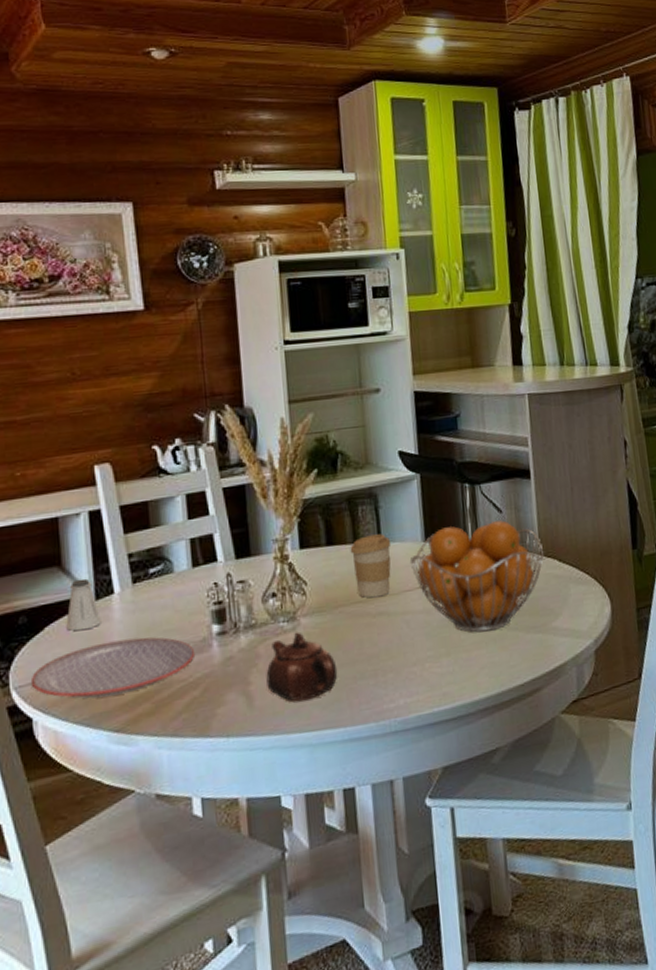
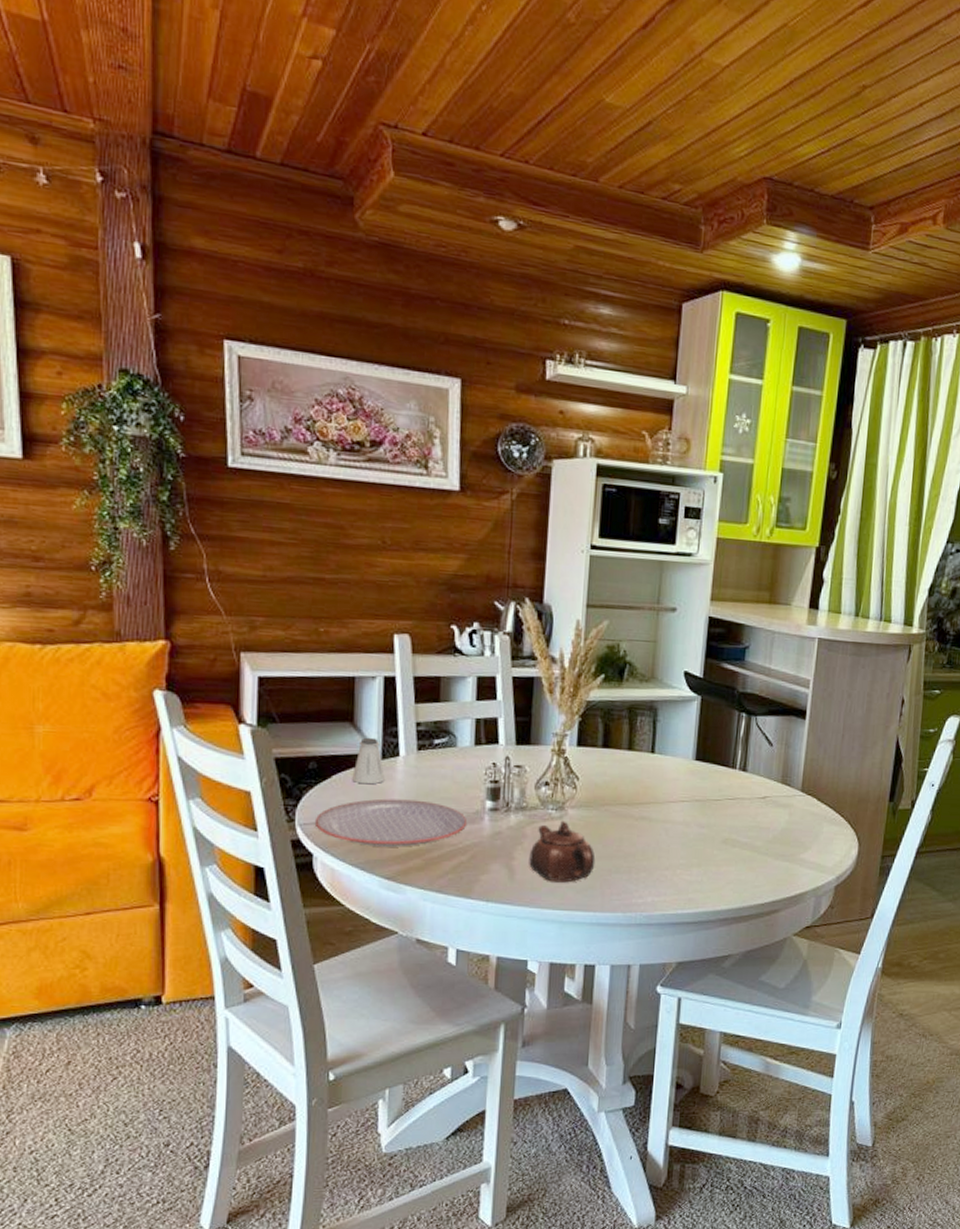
coffee cup: present [350,534,392,598] -> none [624,745,664,803]
fruit basket: present [409,520,545,633] -> none [677,750,806,852]

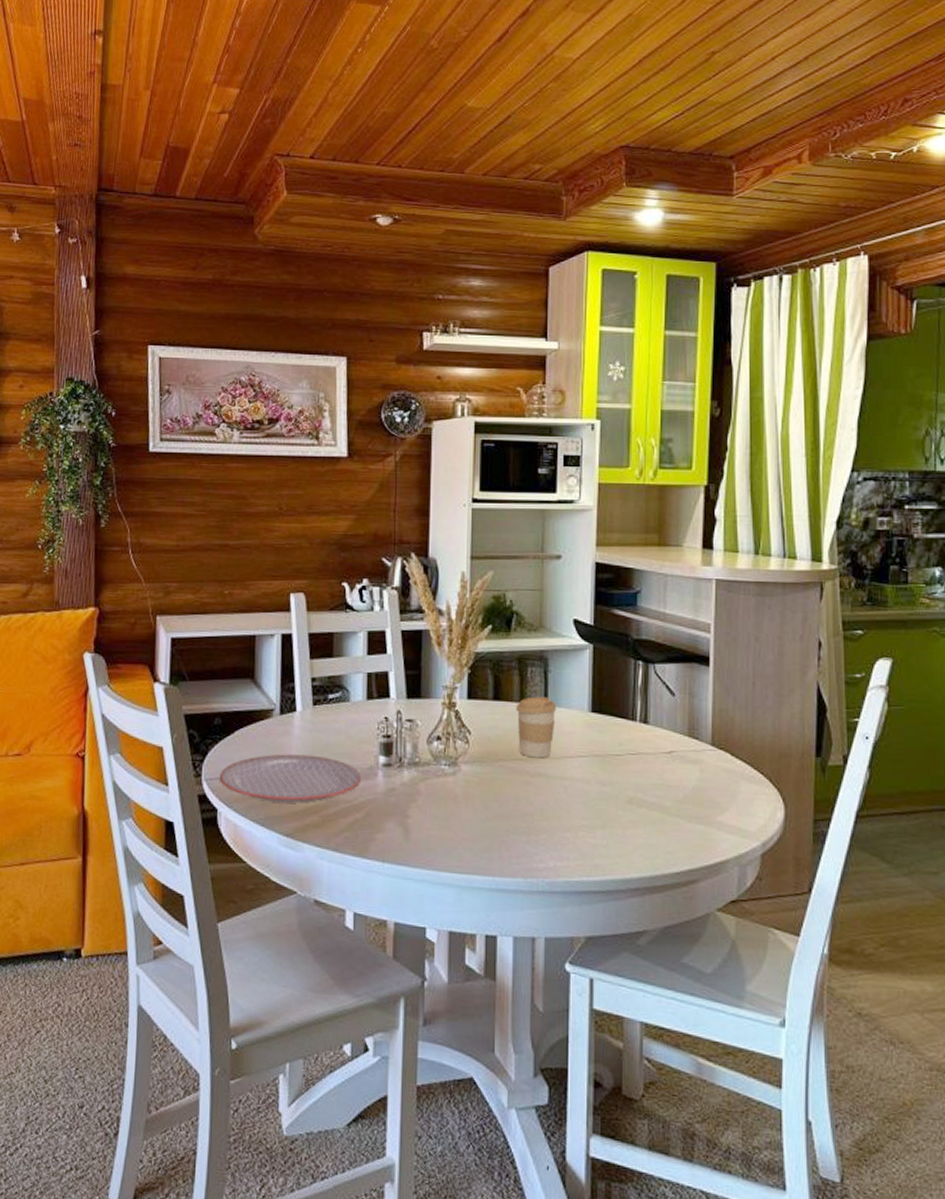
saltshaker: present [352,737,385,785] -> none [253,693,283,740]
teapot: present [529,820,596,883] -> none [424,777,492,843]
coffee cup: none [624,745,664,803] -> present [516,697,557,758]

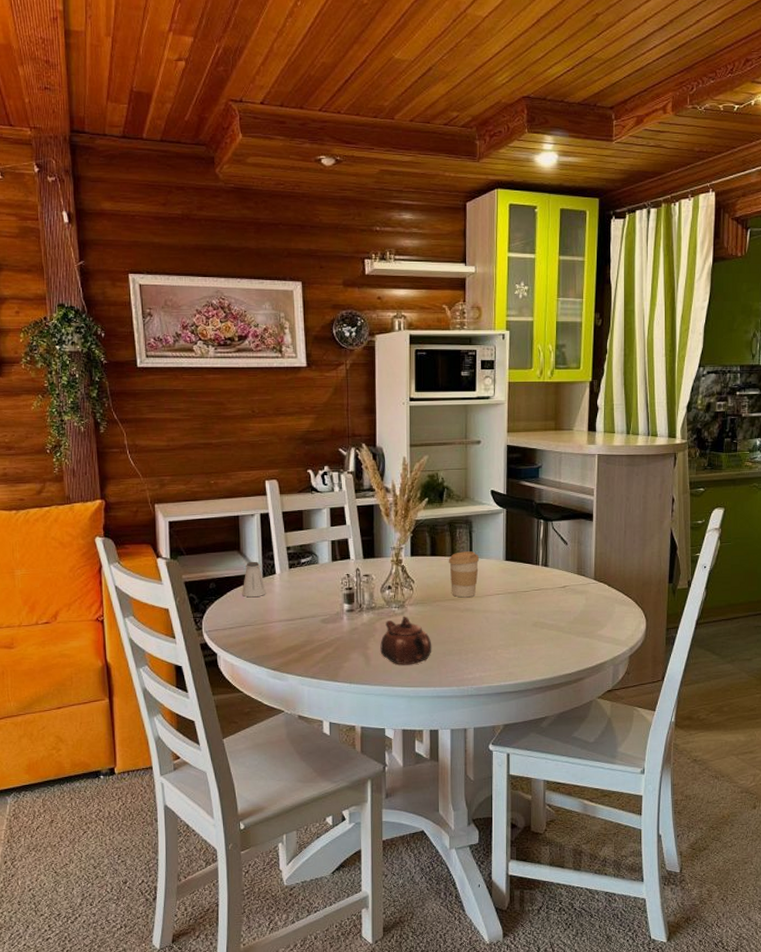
plate: present [219,754,362,803] -> none [216,607,331,645]
saltshaker: none [253,693,283,740] -> present [242,561,266,598]
teapot: none [424,777,492,843] -> present [380,616,432,665]

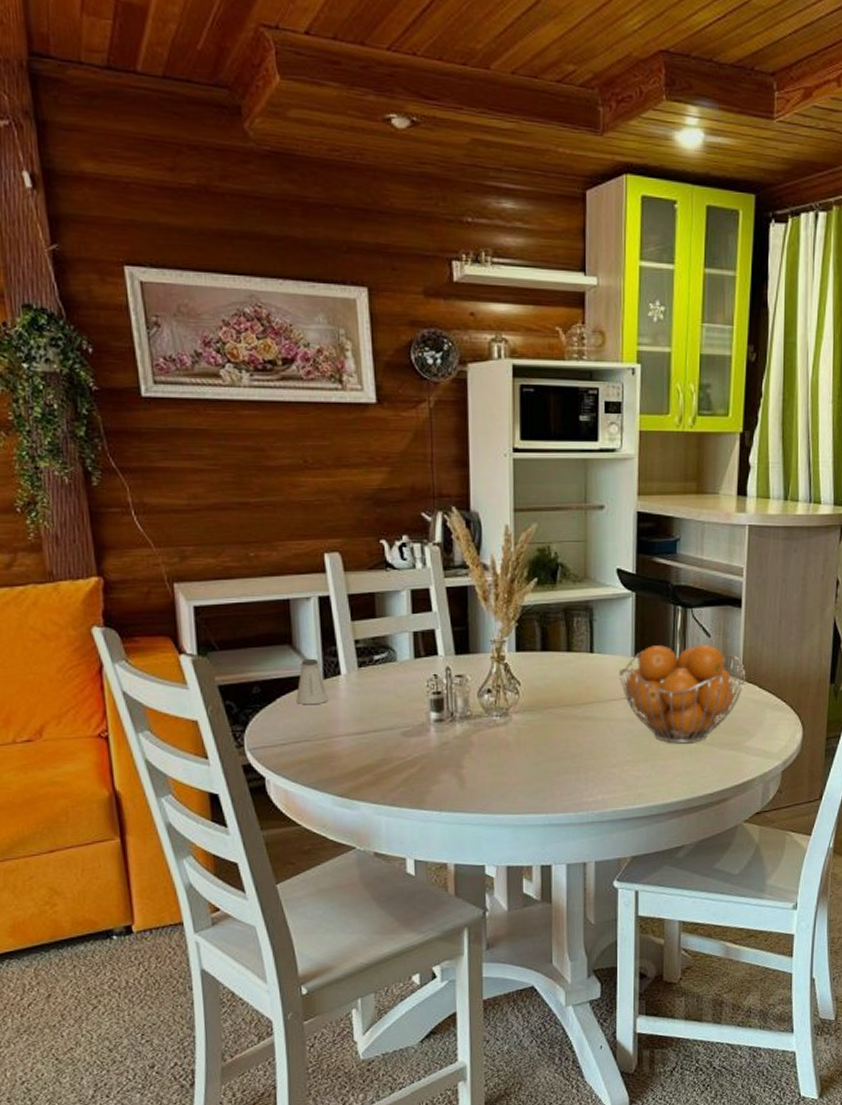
teapot: present [380,616,432,665] -> none [478,726,544,787]
coffee cup: present [448,551,480,598] -> none [563,645,603,703]
fruit basket: none [492,551,598,632] -> present [618,644,746,744]

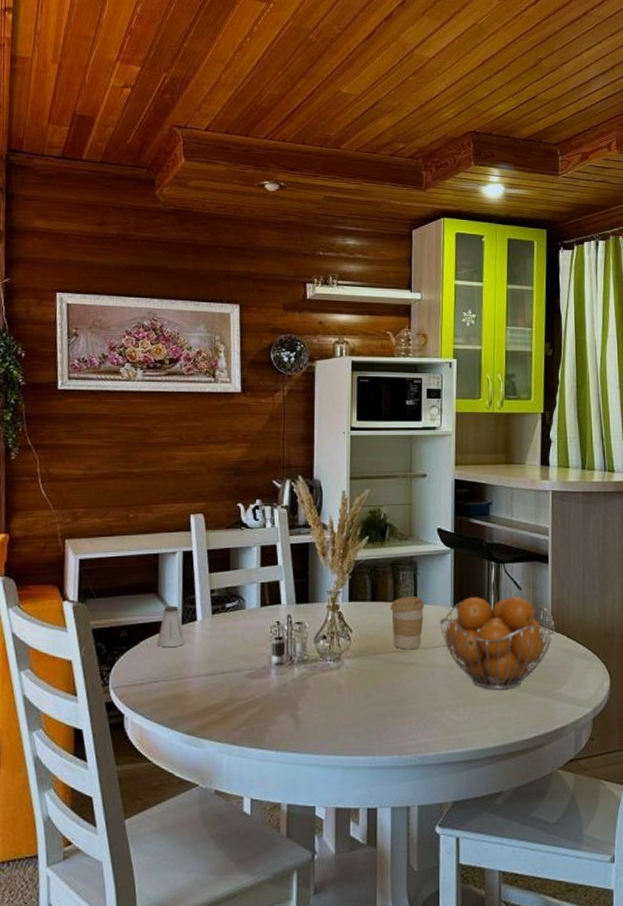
coffee cup: none [563,645,603,703] -> present [390,596,425,650]

